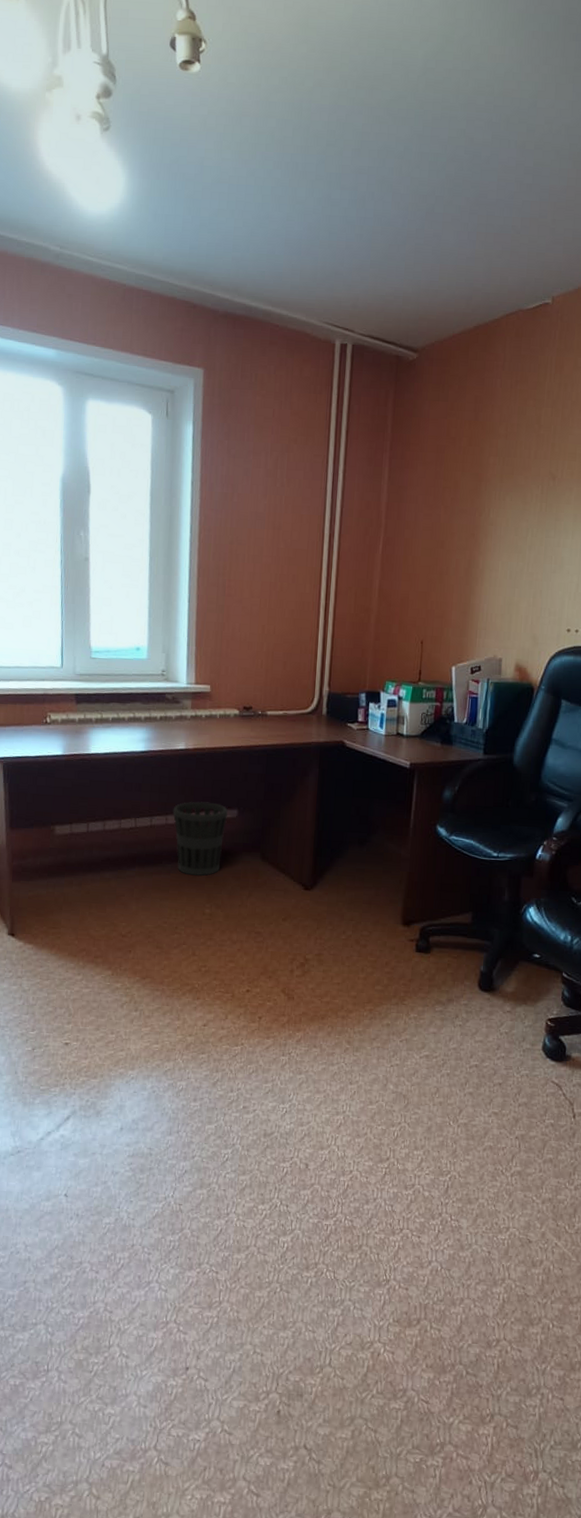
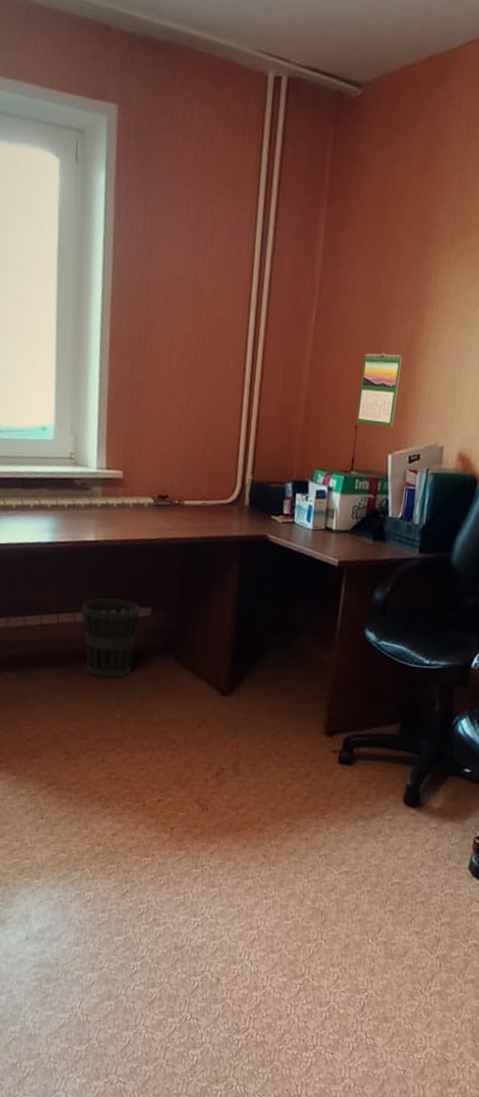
calendar: none [422,577,462,642] -> present [356,353,403,427]

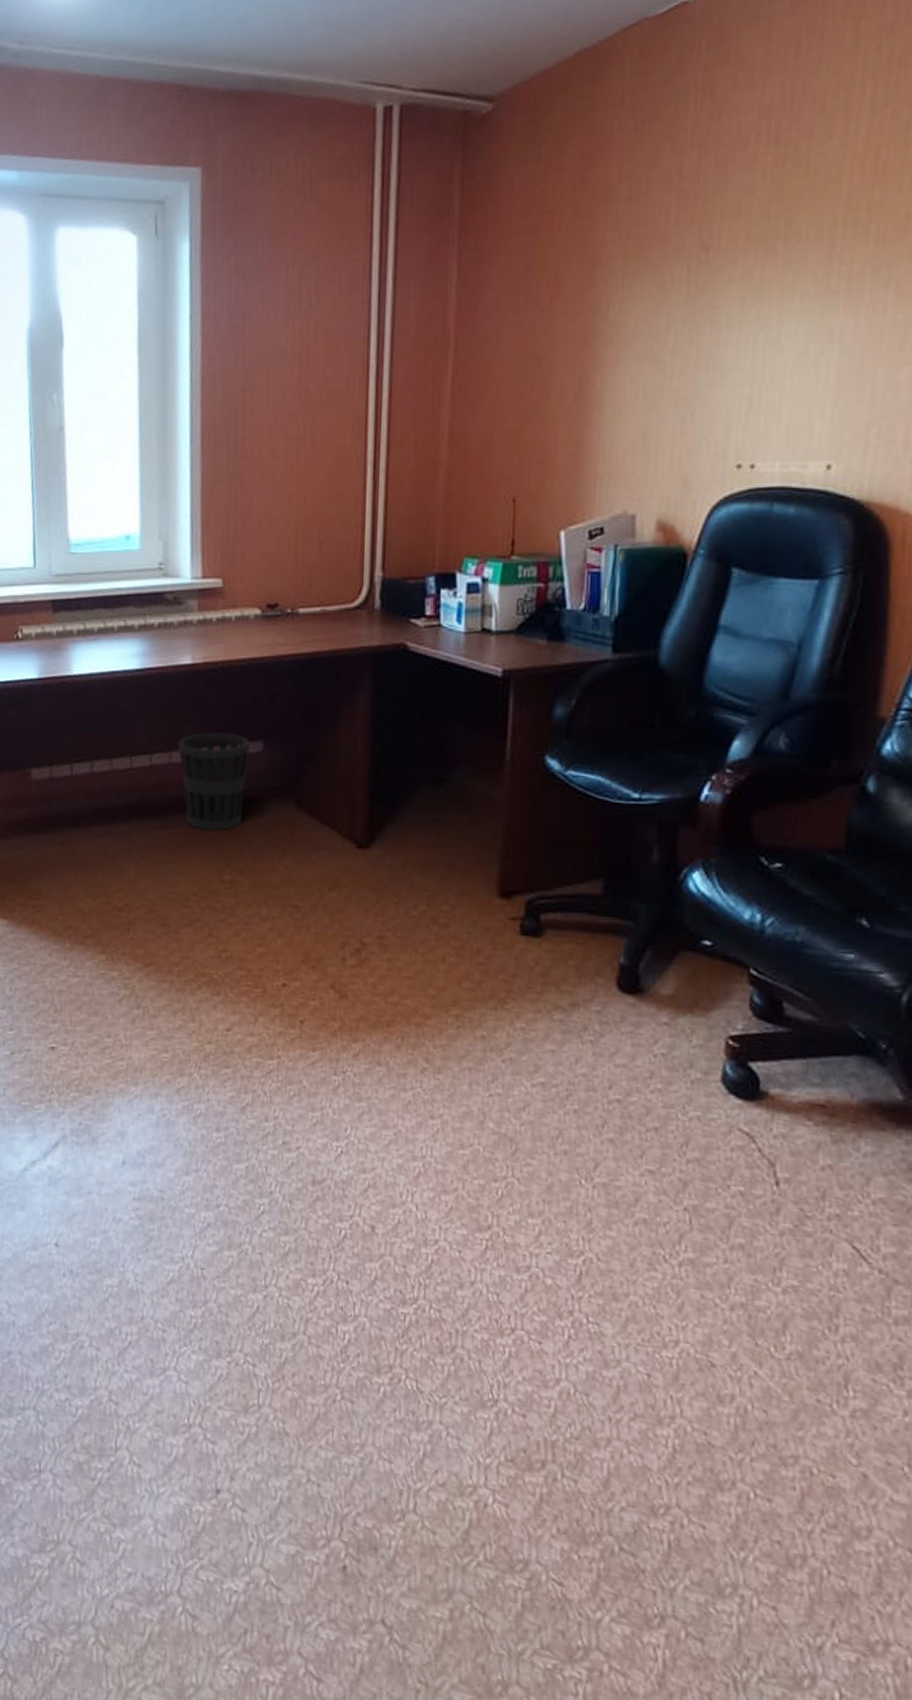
calendar: present [356,353,403,427] -> none [514,406,571,497]

